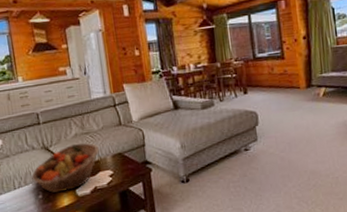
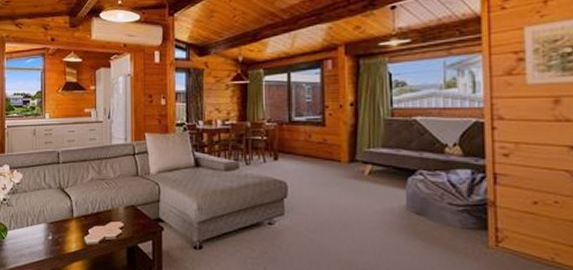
fruit basket: present [31,143,99,193] -> none [45,188,112,237]

